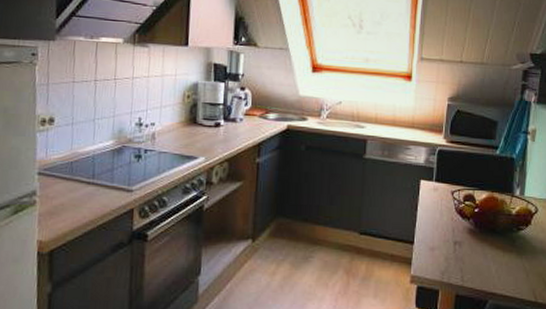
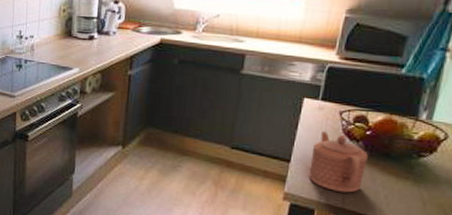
teapot: none [431,211,478,270] -> present [308,131,368,193]

